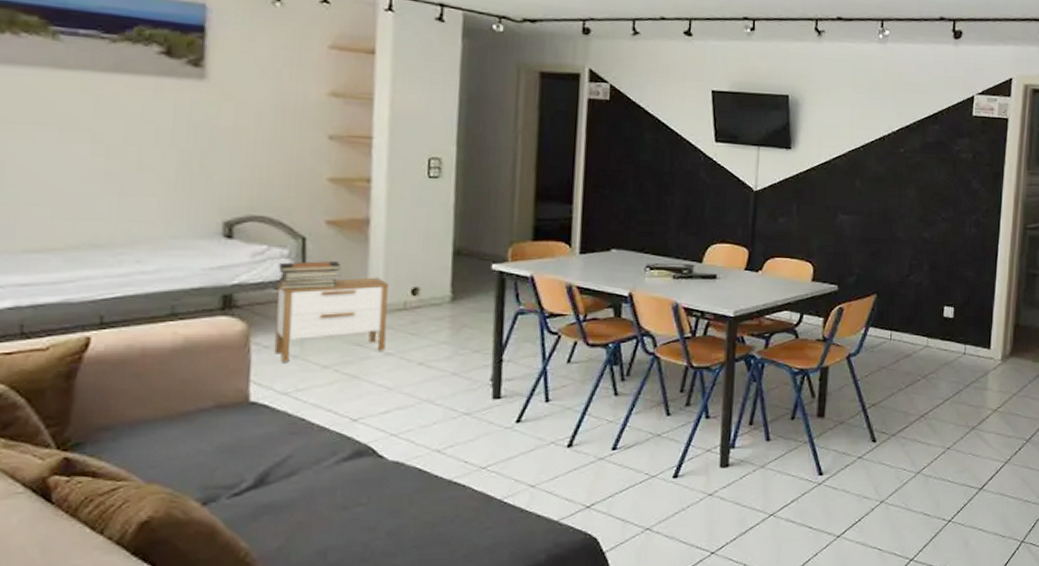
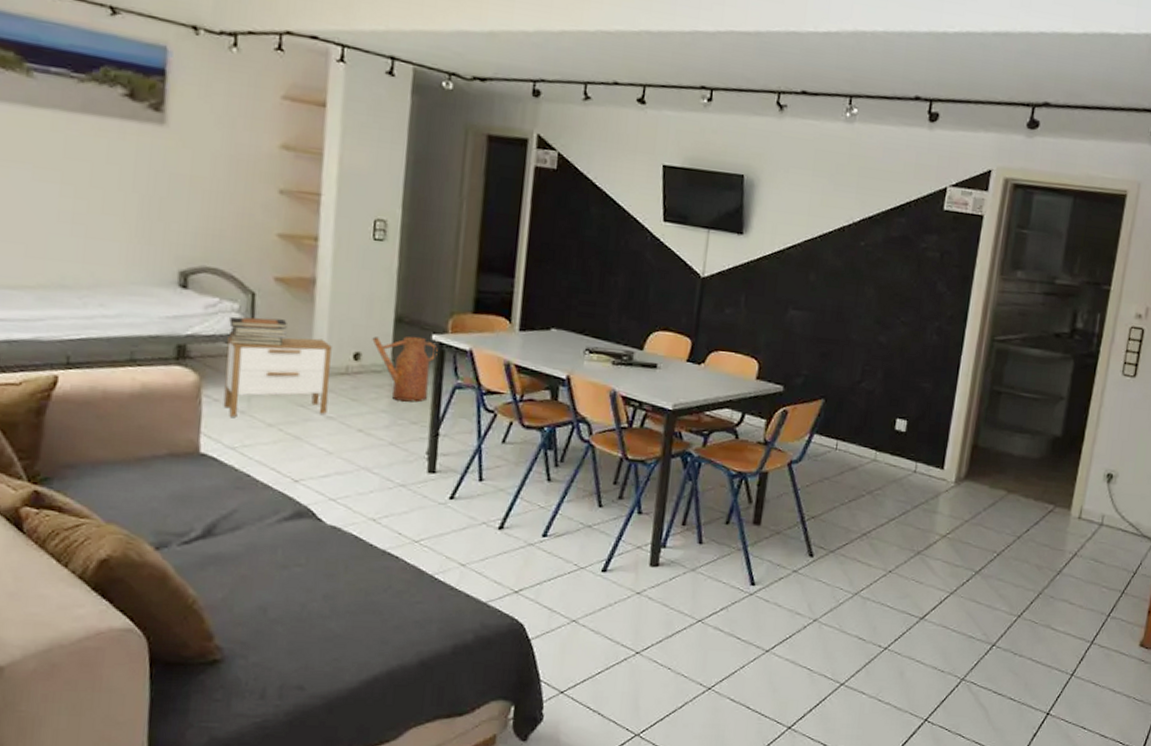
watering can: none [430,267,498,331] -> present [372,336,438,403]

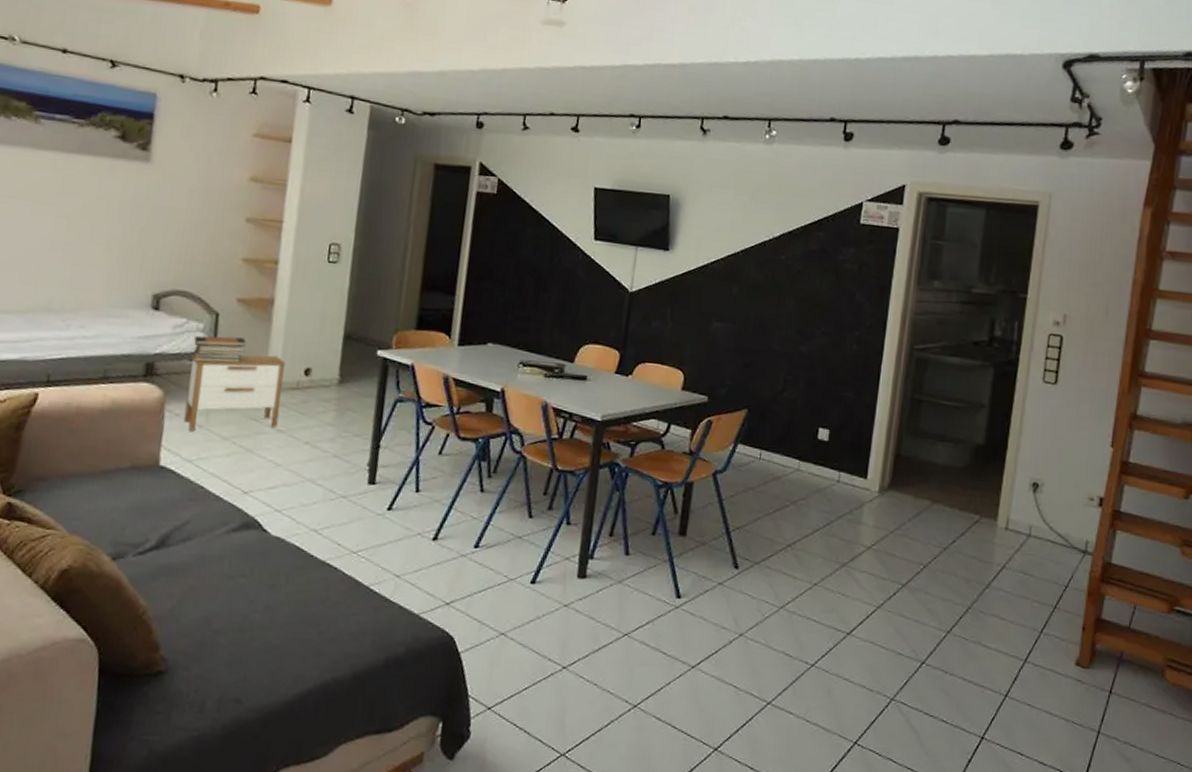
watering can: present [372,336,438,403] -> none [322,352,382,416]

